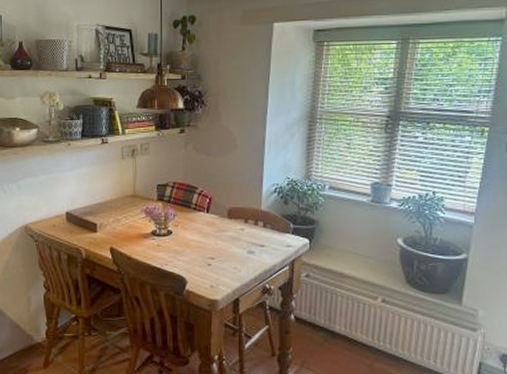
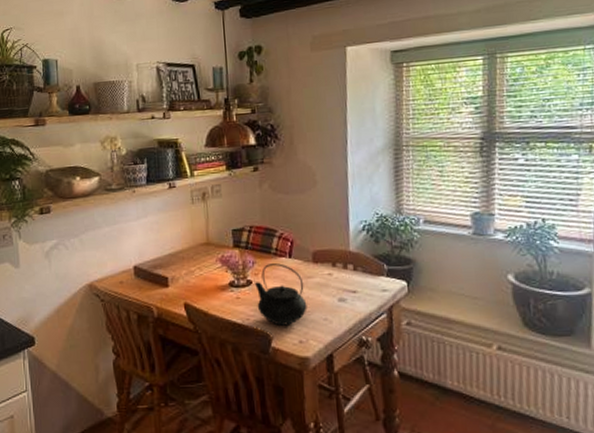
teapot: none [175,217,220,272] -> present [255,263,307,326]

